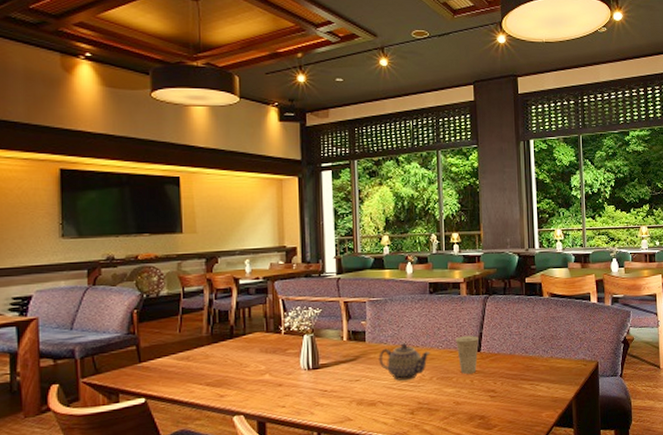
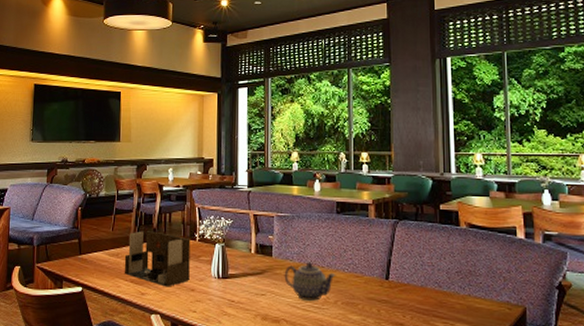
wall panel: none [196,328,276,386] -> present [124,231,191,287]
cup: present [455,335,479,374] -> none [362,261,387,302]

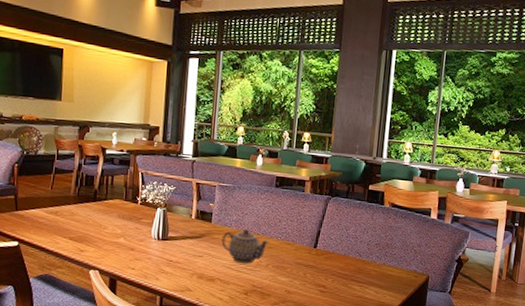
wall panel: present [124,231,191,287] -> none [62,191,132,246]

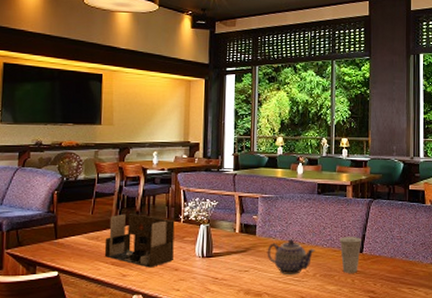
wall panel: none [62,191,132,246] -> present [104,214,175,268]
cup: none [294,231,316,267] -> present [339,237,361,273]

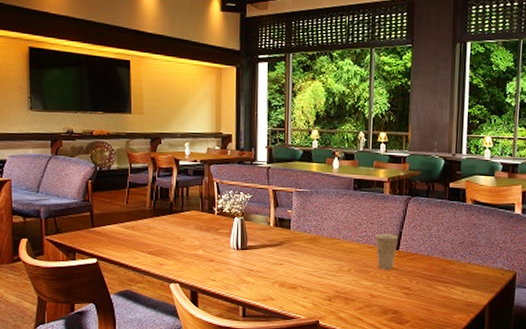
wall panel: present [104,214,175,268] -> none [140,204,209,258]
teapot: present [267,239,316,274] -> none [301,234,351,269]

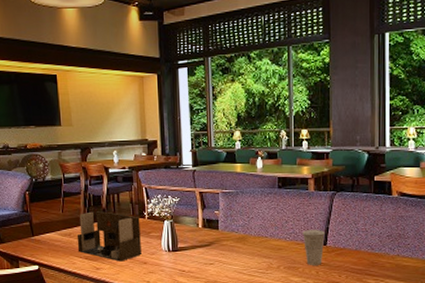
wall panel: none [140,204,209,258] -> present [76,211,142,262]

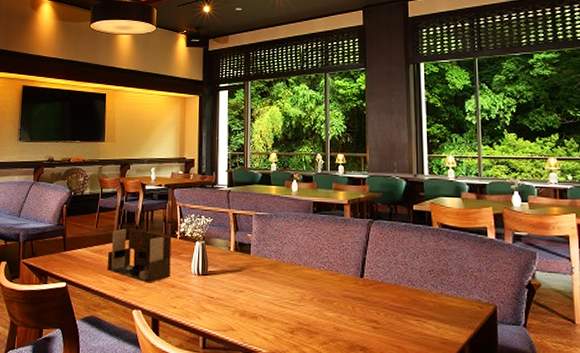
cup: present [302,230,325,265] -> none [337,259,362,300]

